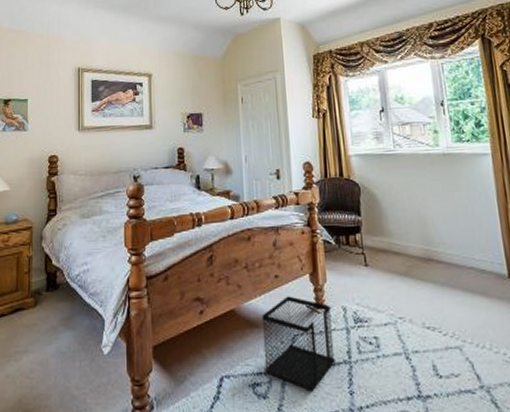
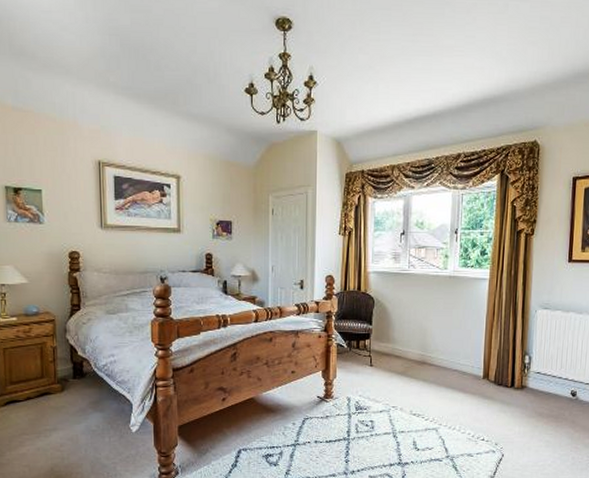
wastebasket: present [262,296,335,392] -> none [277,388,337,460]

